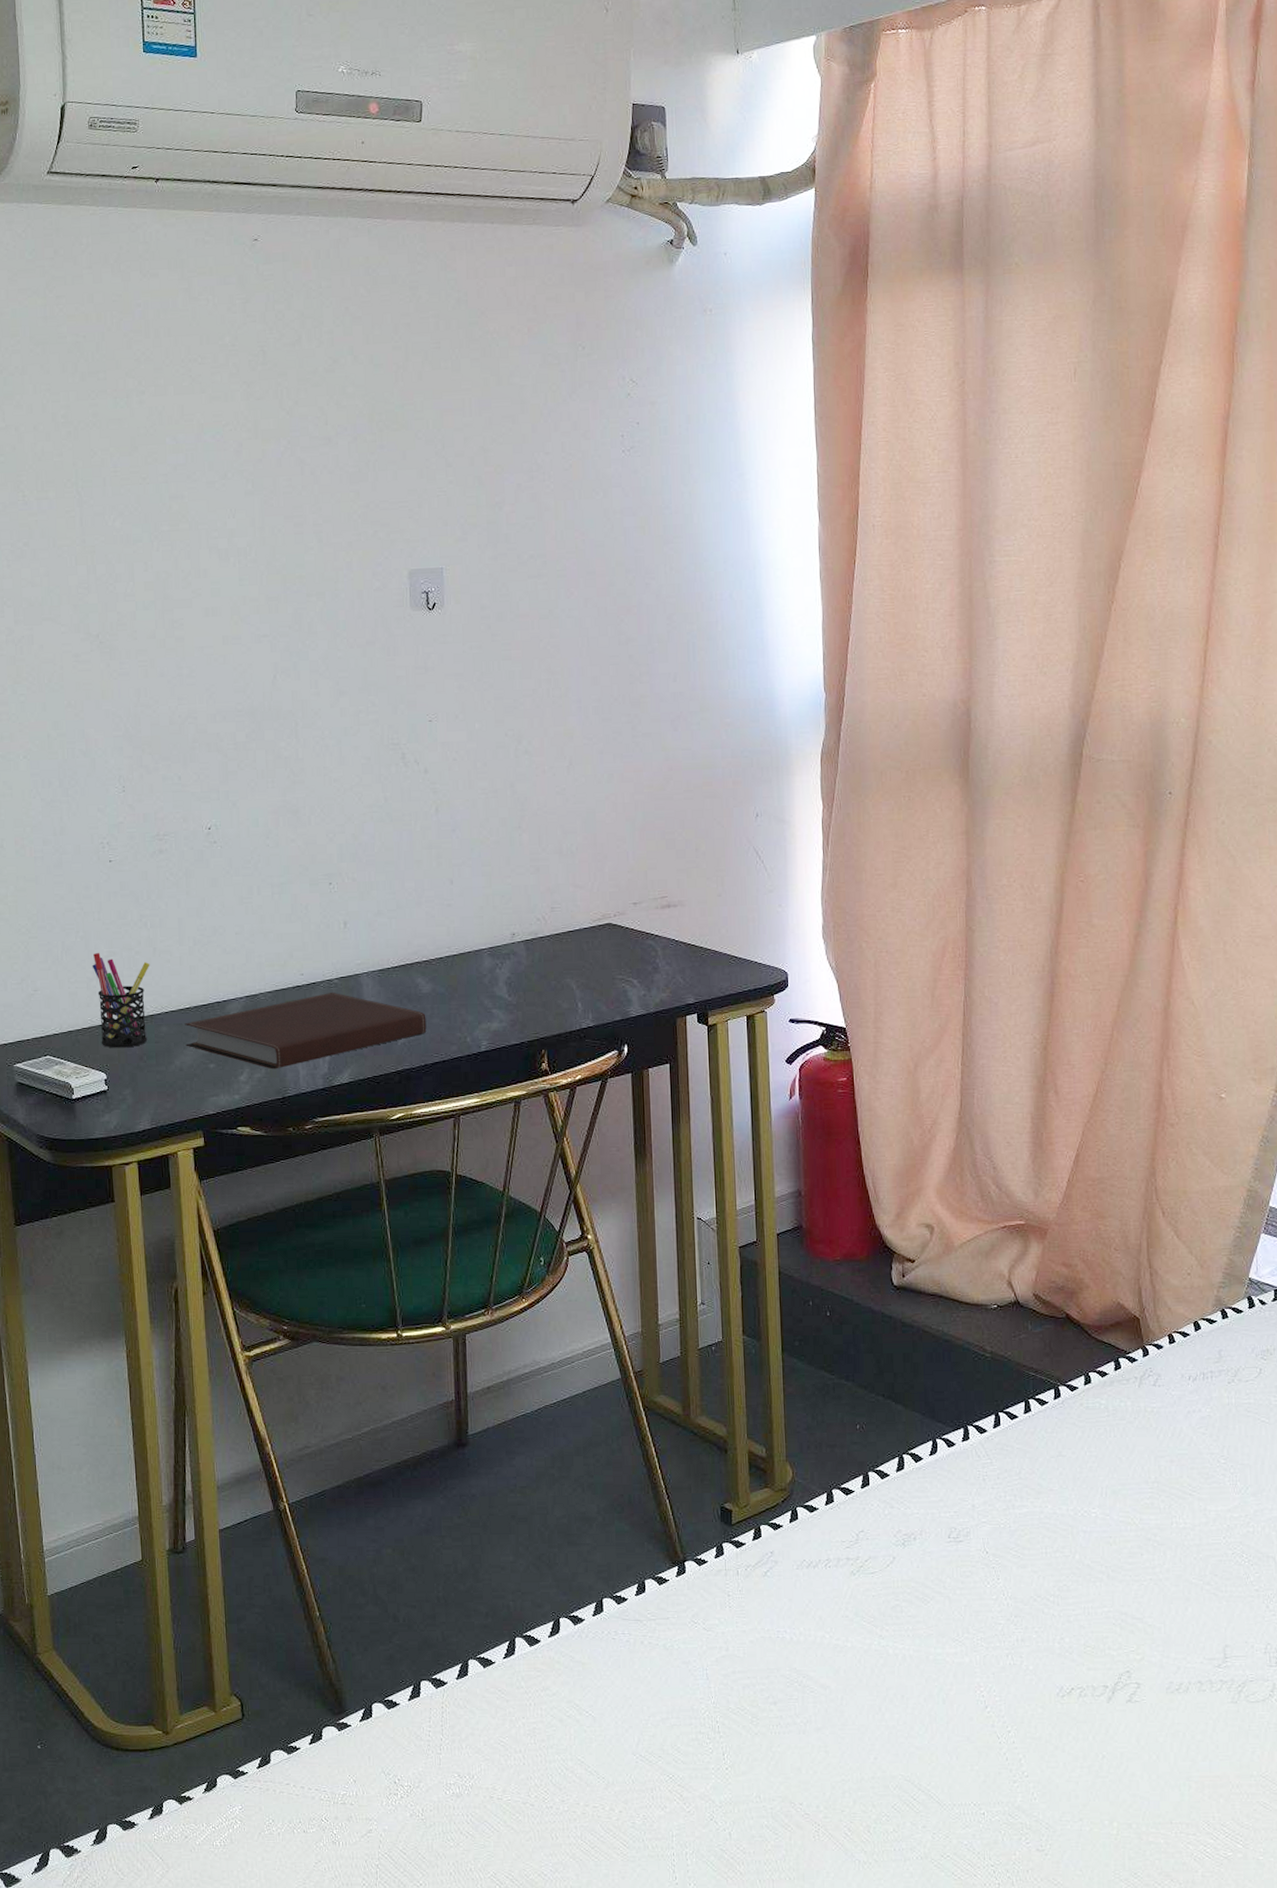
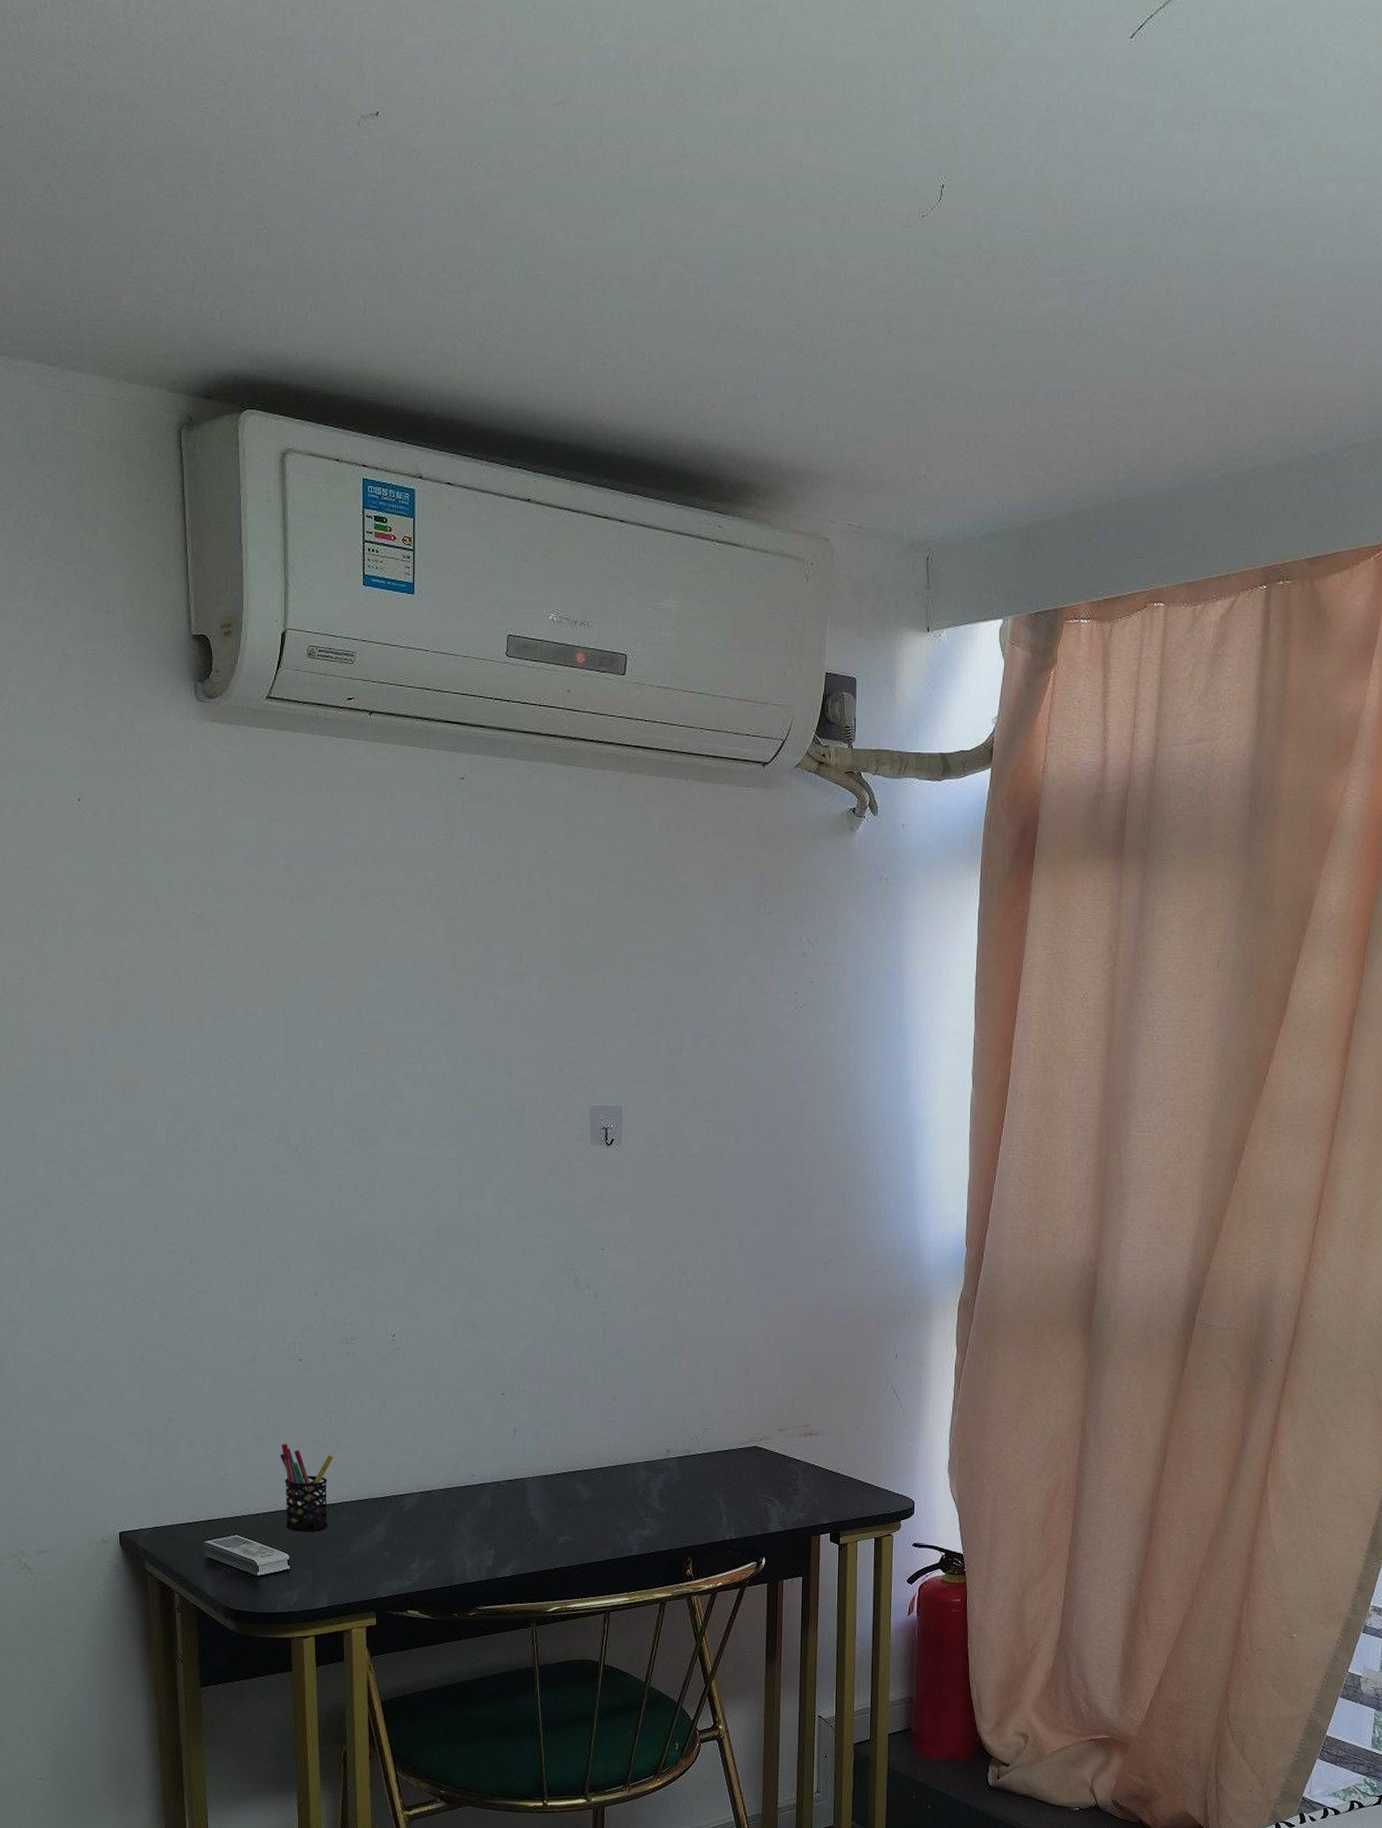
notebook: present [185,992,427,1070] -> none [363,1493,584,1560]

